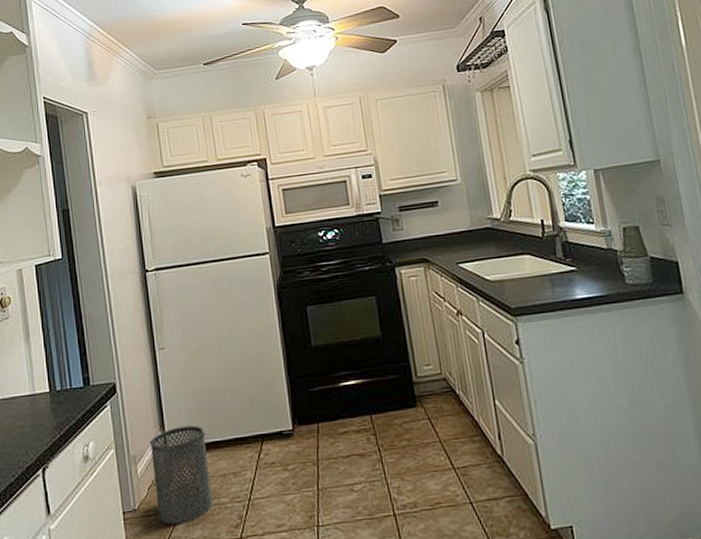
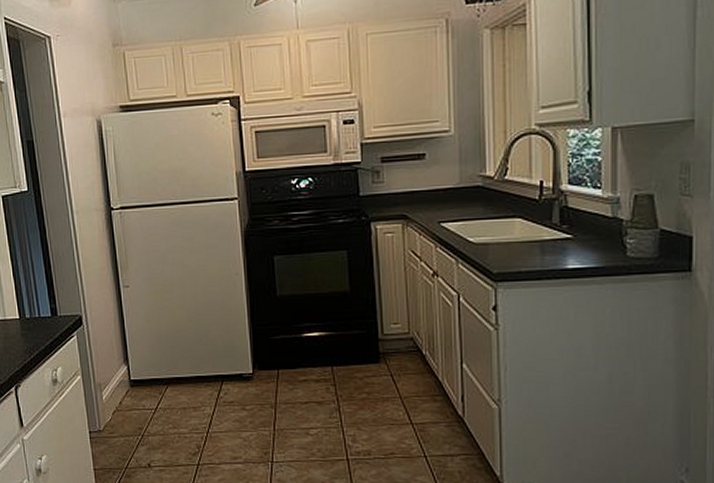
trash can: present [149,425,213,525] -> none [114,361,173,447]

